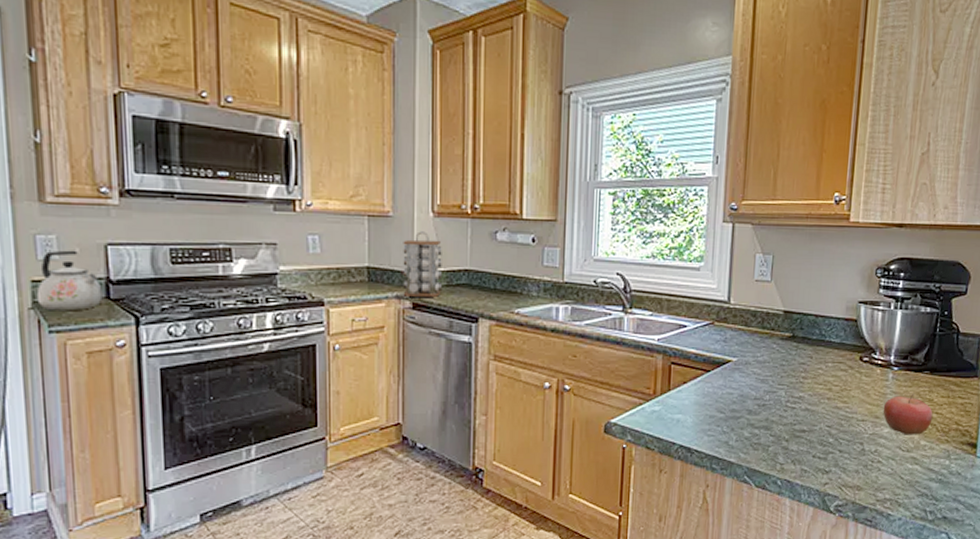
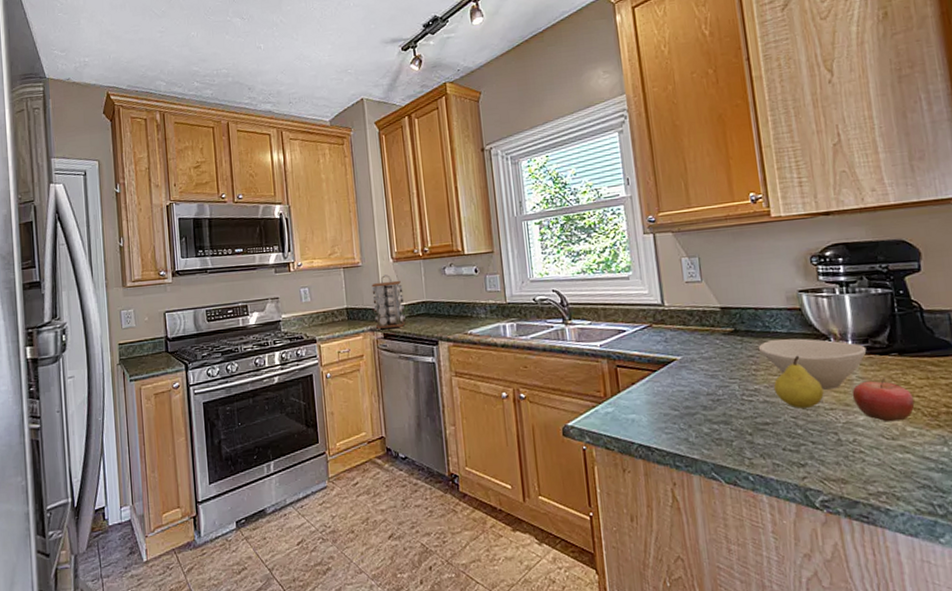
kettle: present [36,250,103,312] -> none [122,319,164,365]
bowl: none [810,349,905,401] -> present [758,338,867,390]
fruit: none [817,366,860,418] -> present [774,355,824,409]

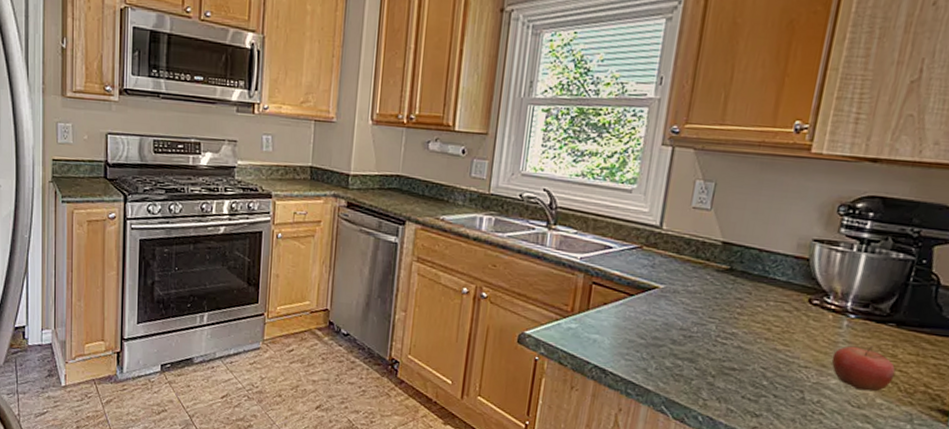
spice rack: present [371,275,406,330] -> none [339,137,378,199]
bowl: present [758,338,867,390] -> none [749,286,865,348]
fruit: present [774,355,824,409] -> none [752,306,805,362]

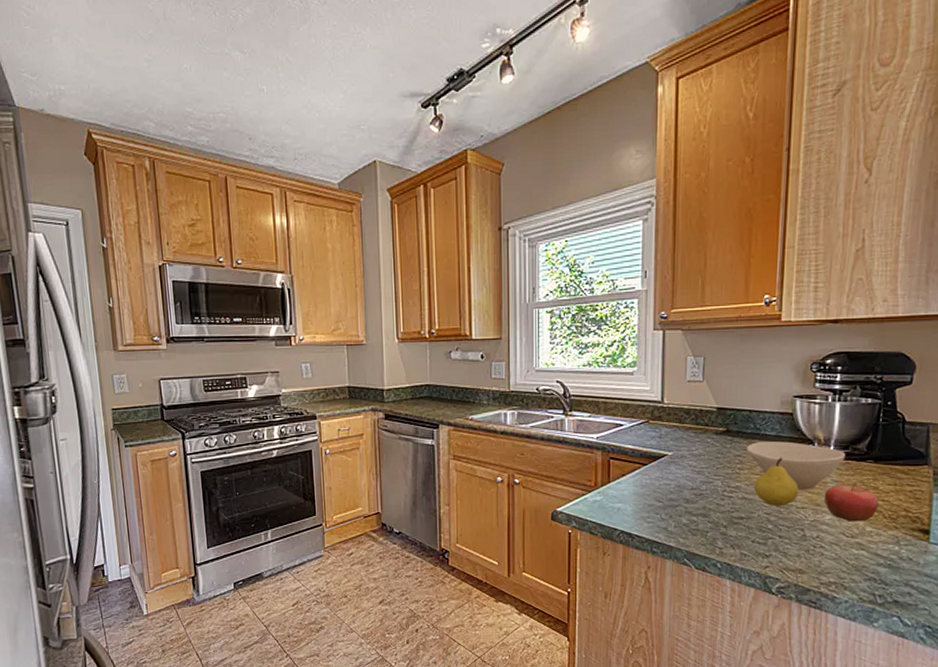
bowl: none [749,286,865,348] -> present [746,441,846,490]
fruit: none [752,306,805,362] -> present [754,457,799,506]

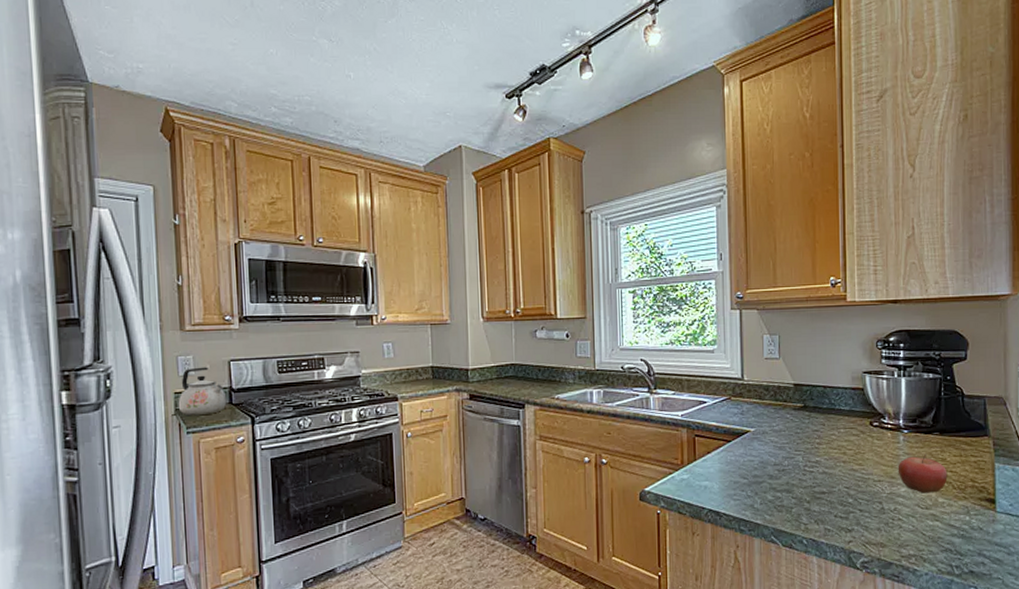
kettle: none [115,385,159,431] -> present [178,367,227,416]
bowl: present [746,441,846,490] -> none [823,416,914,463]
fruit: present [754,457,799,506] -> none [833,431,874,480]

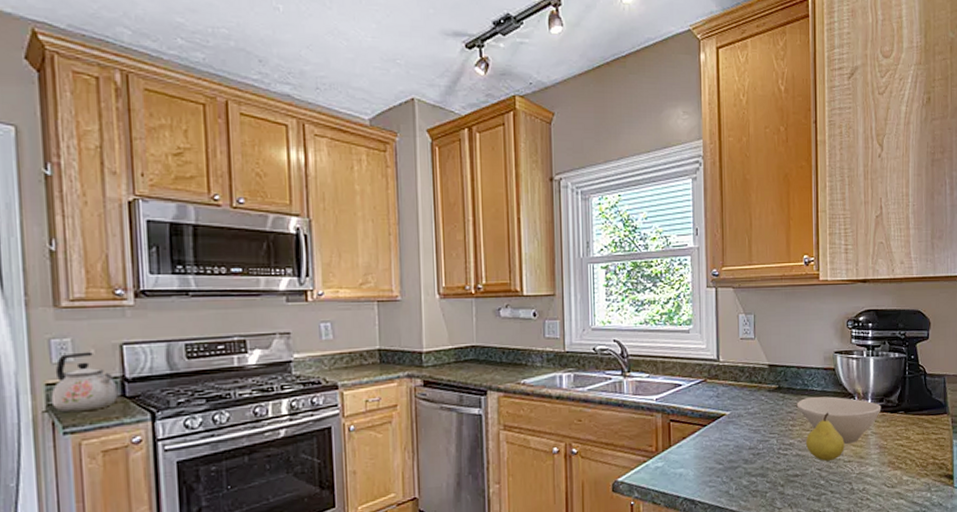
bowl: none [823,416,914,463] -> present [796,396,881,444]
fruit: none [833,431,874,480] -> present [806,412,845,461]
fruit: present [898,453,948,494] -> none [866,432,911,472]

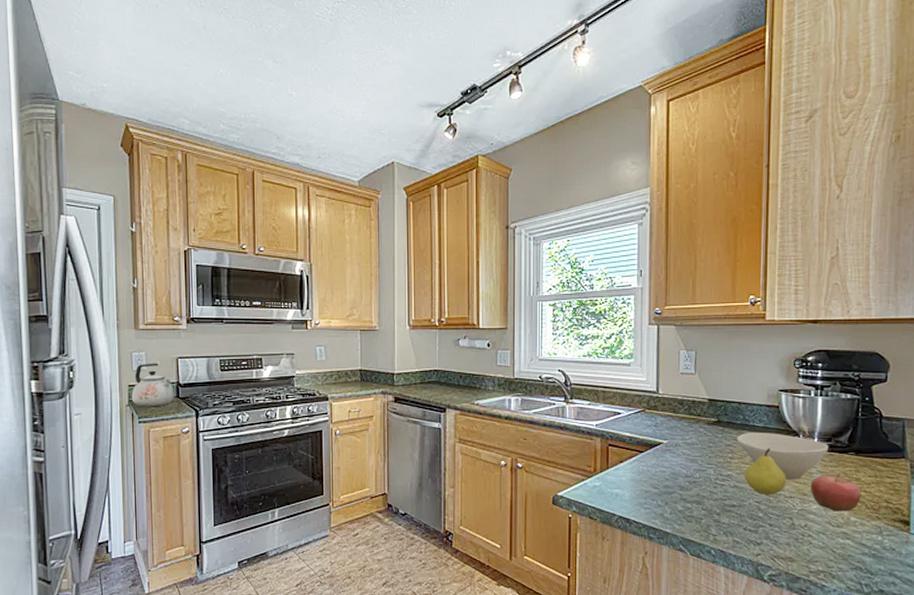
fruit: none [866,432,911,472] -> present [810,472,861,512]

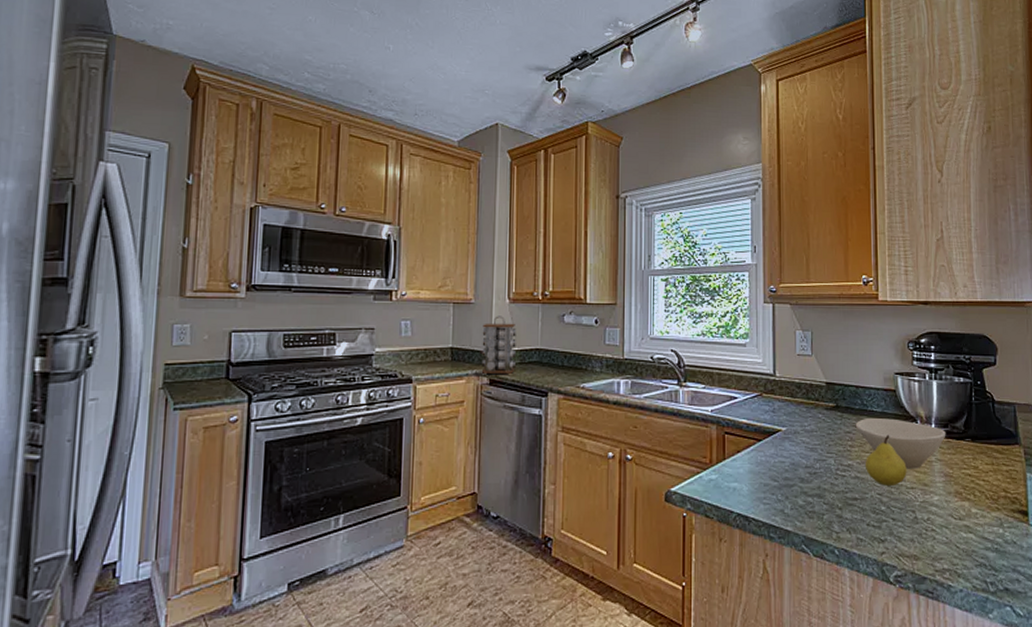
kettle: present [131,363,175,407] -> none [167,337,224,391]
spice rack: none [386,341,417,393] -> present [481,316,516,375]
fruit: present [810,472,861,512] -> none [930,460,980,503]

